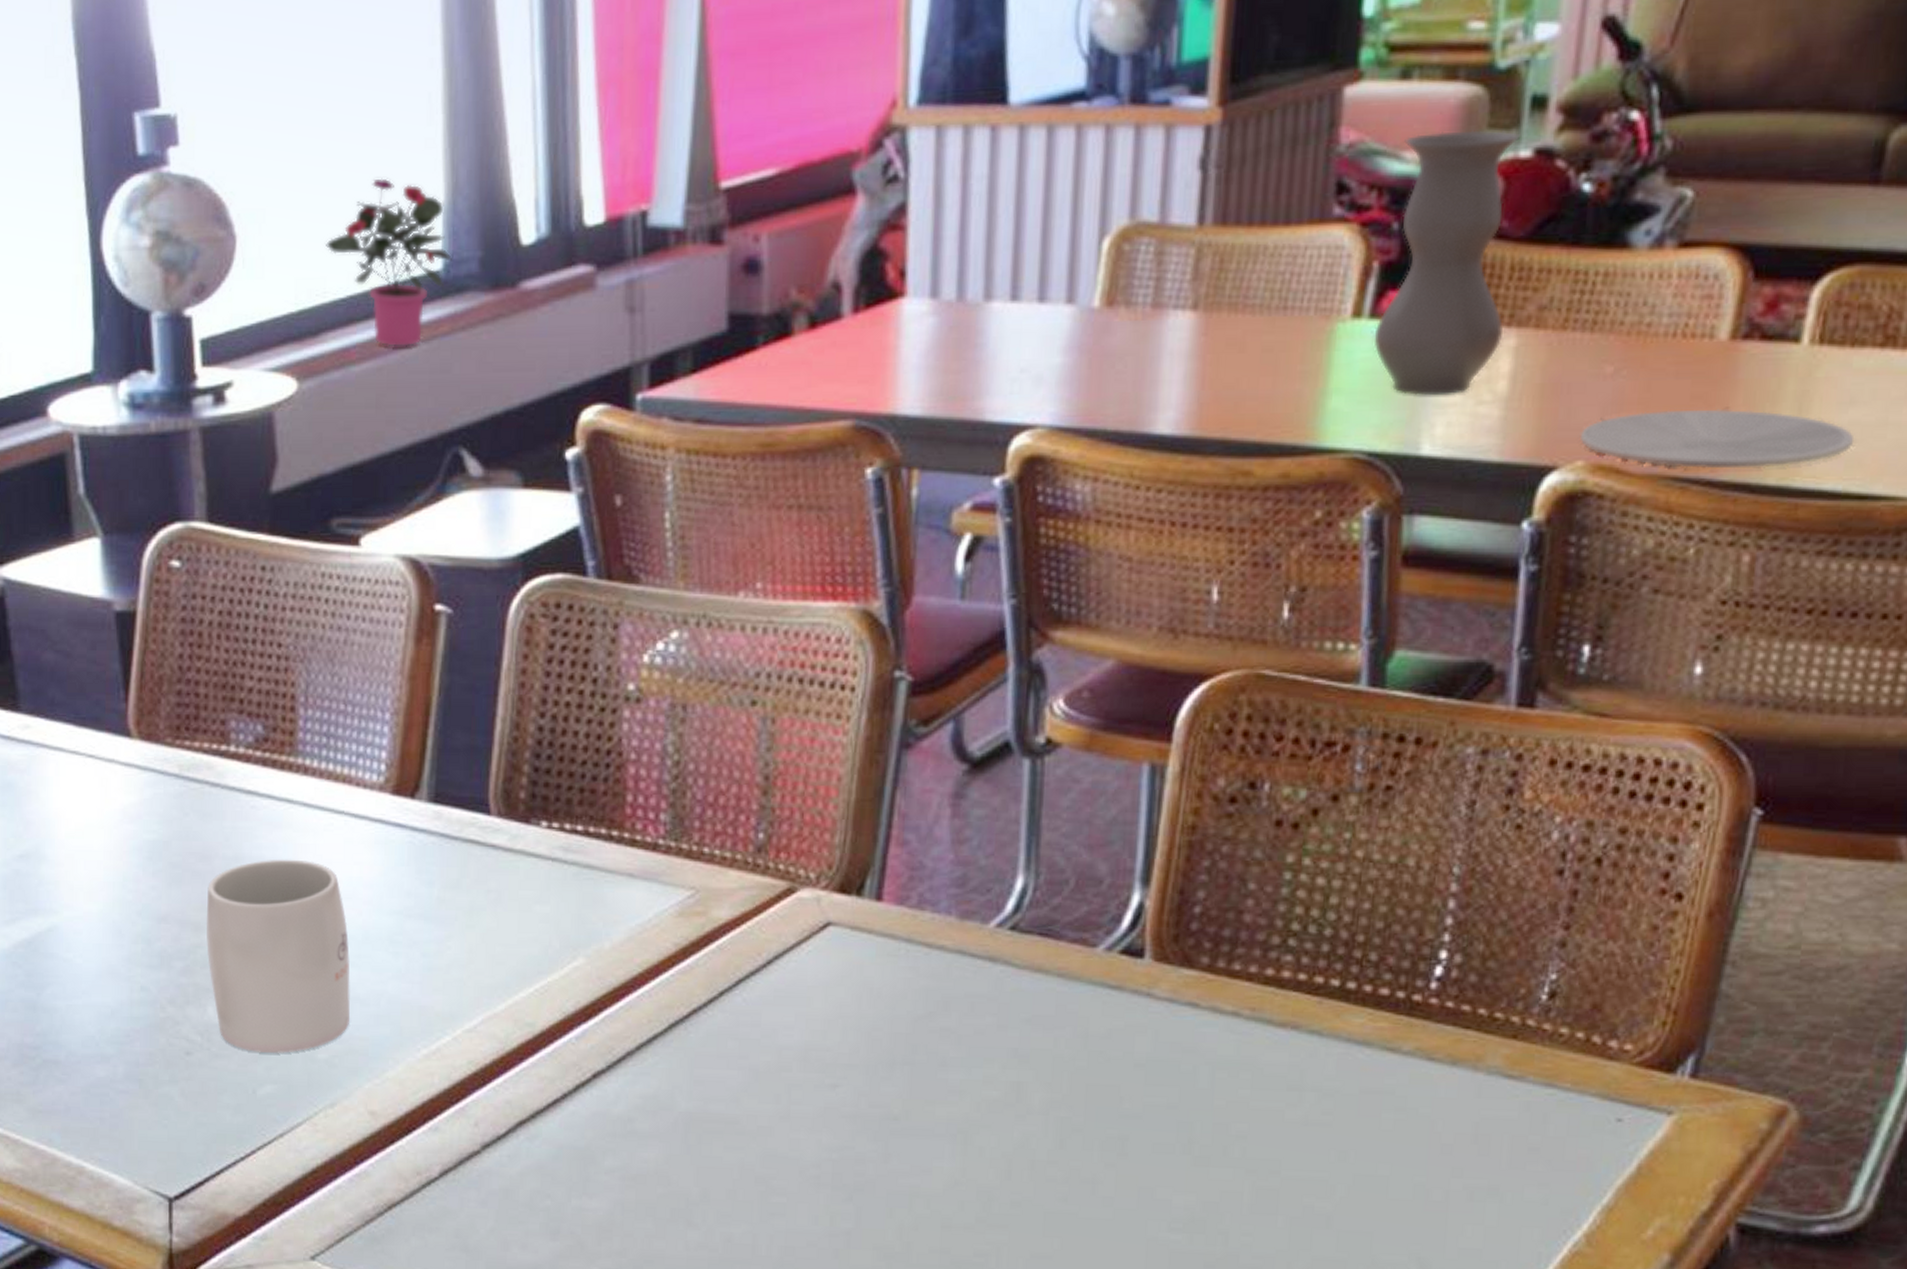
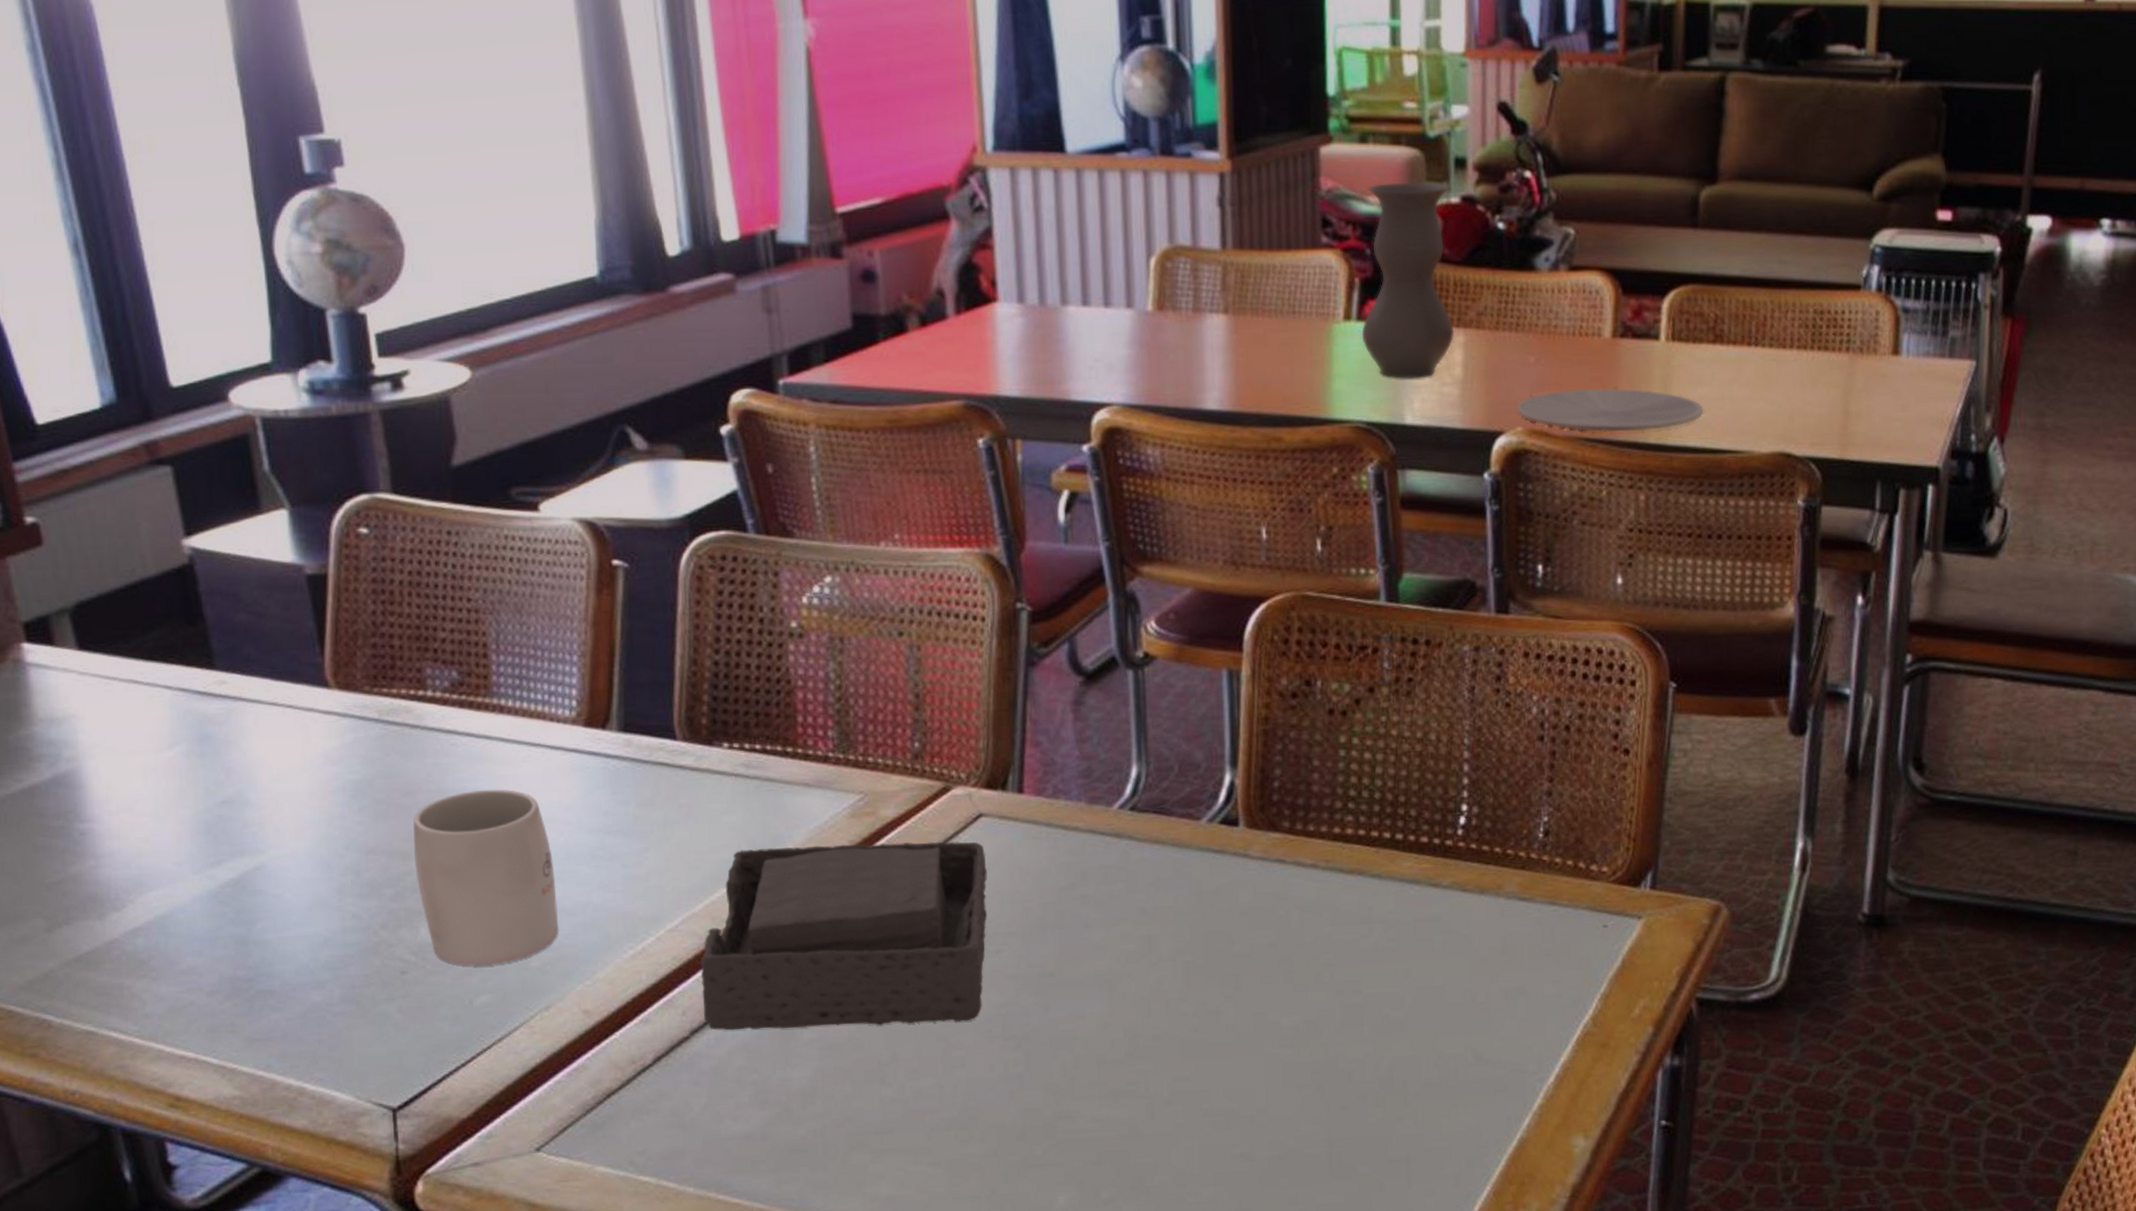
potted flower: present [326,178,452,346] -> none [489,198,606,340]
napkin holder: none [497,945,831,1164] -> present [700,841,987,1031]

